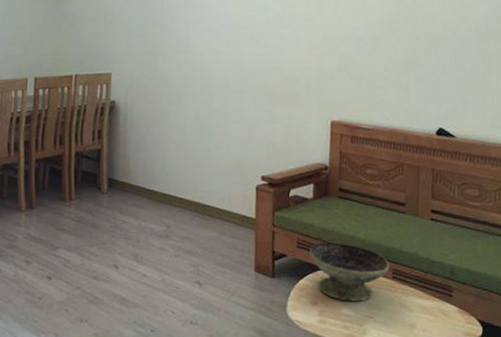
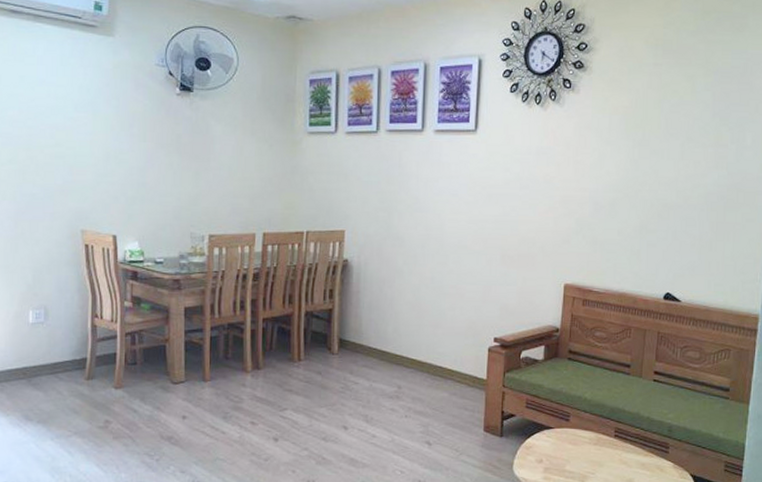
decorative bowl: present [310,242,390,302] -> none [537,402,613,459]

